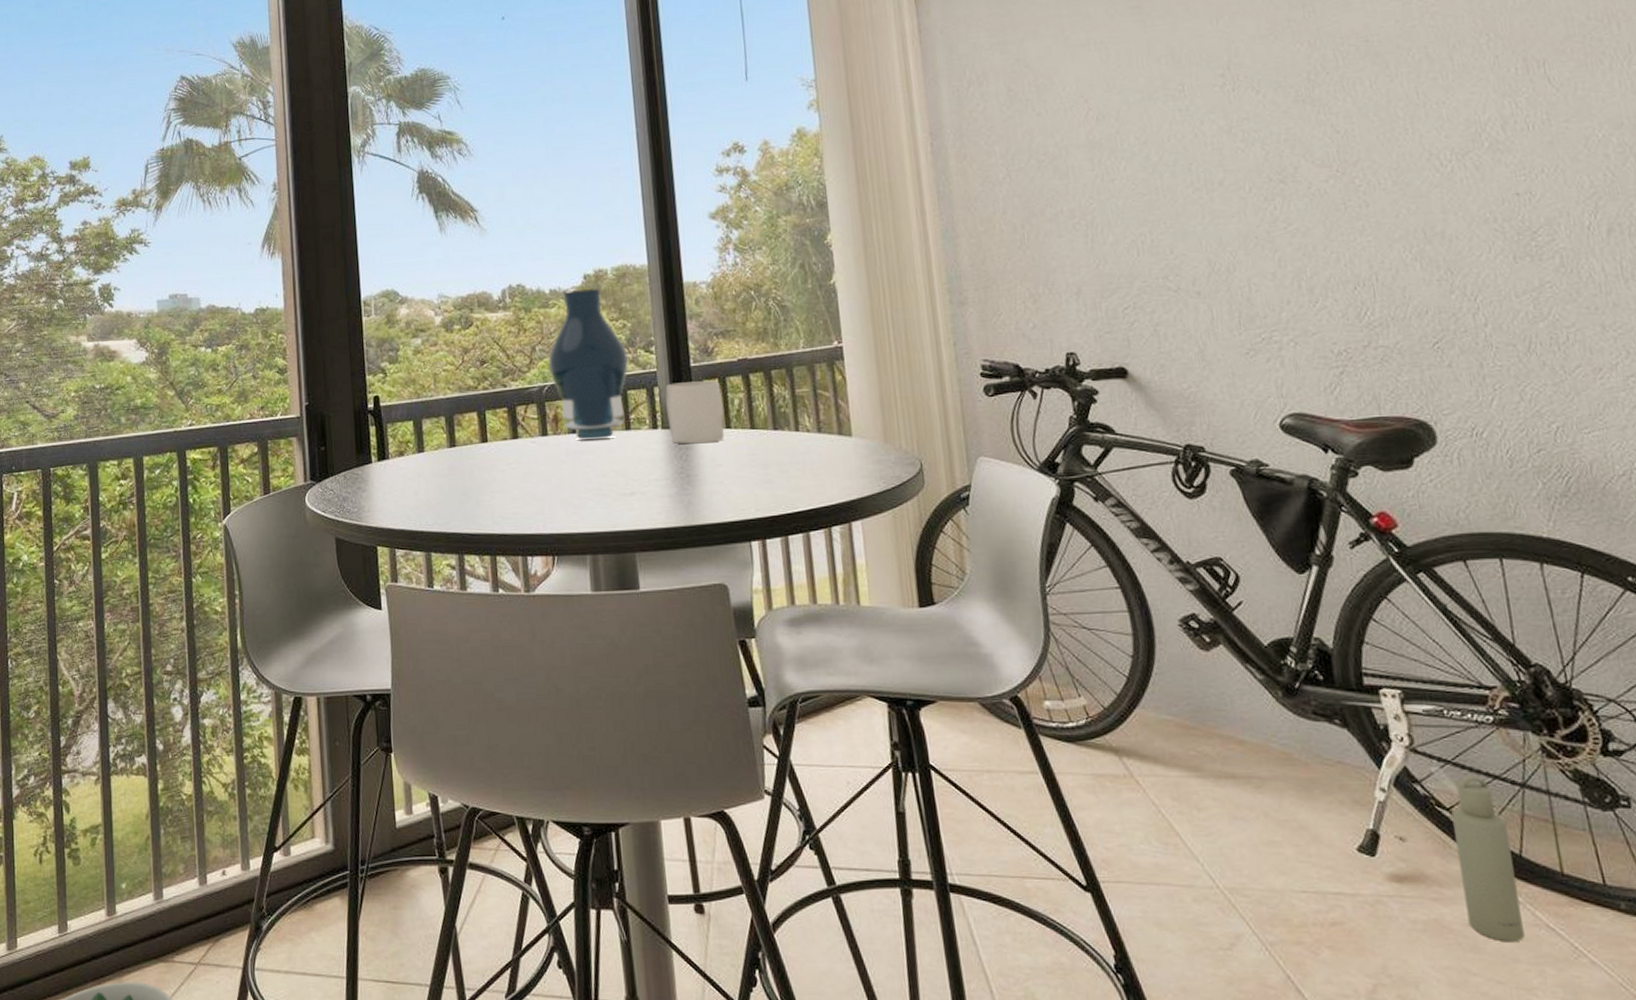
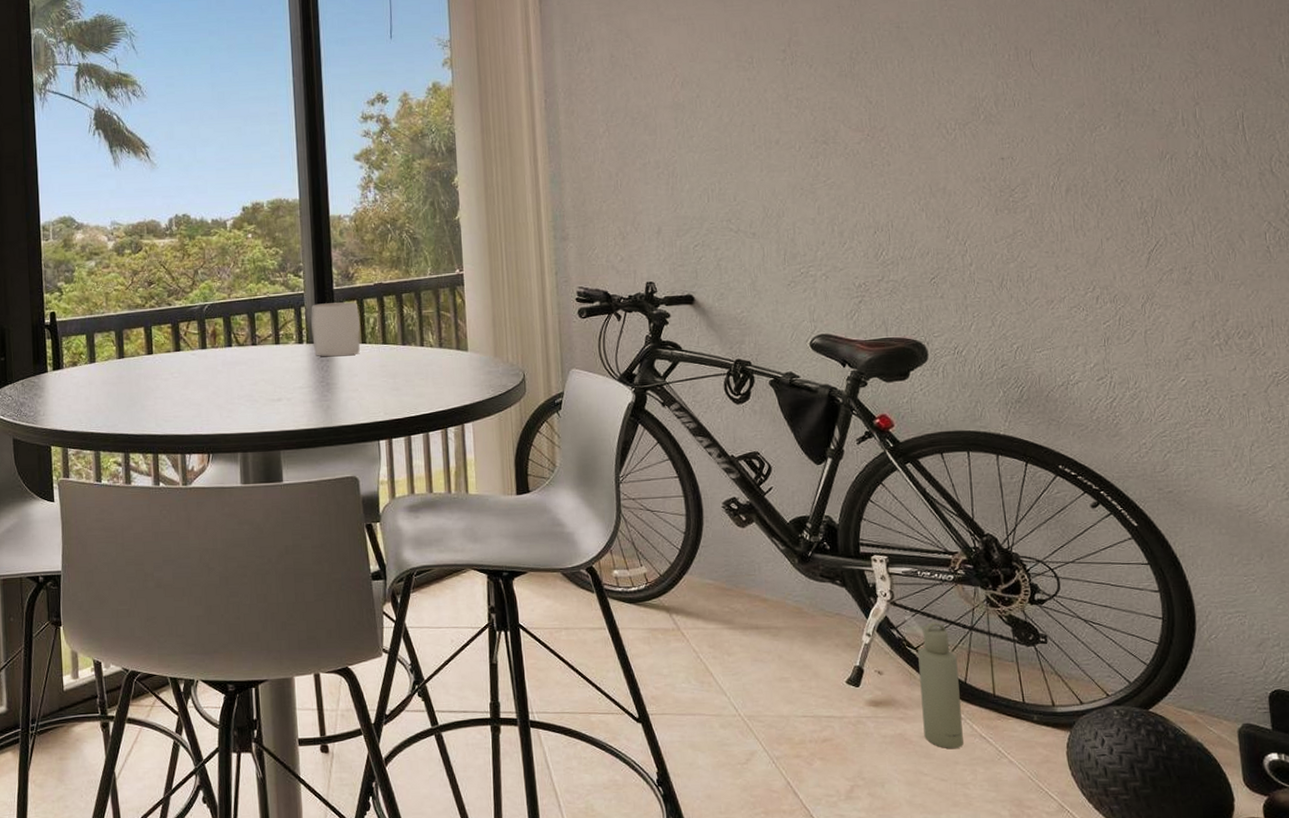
vase: present [548,288,628,440] -> none [209,219,279,353]

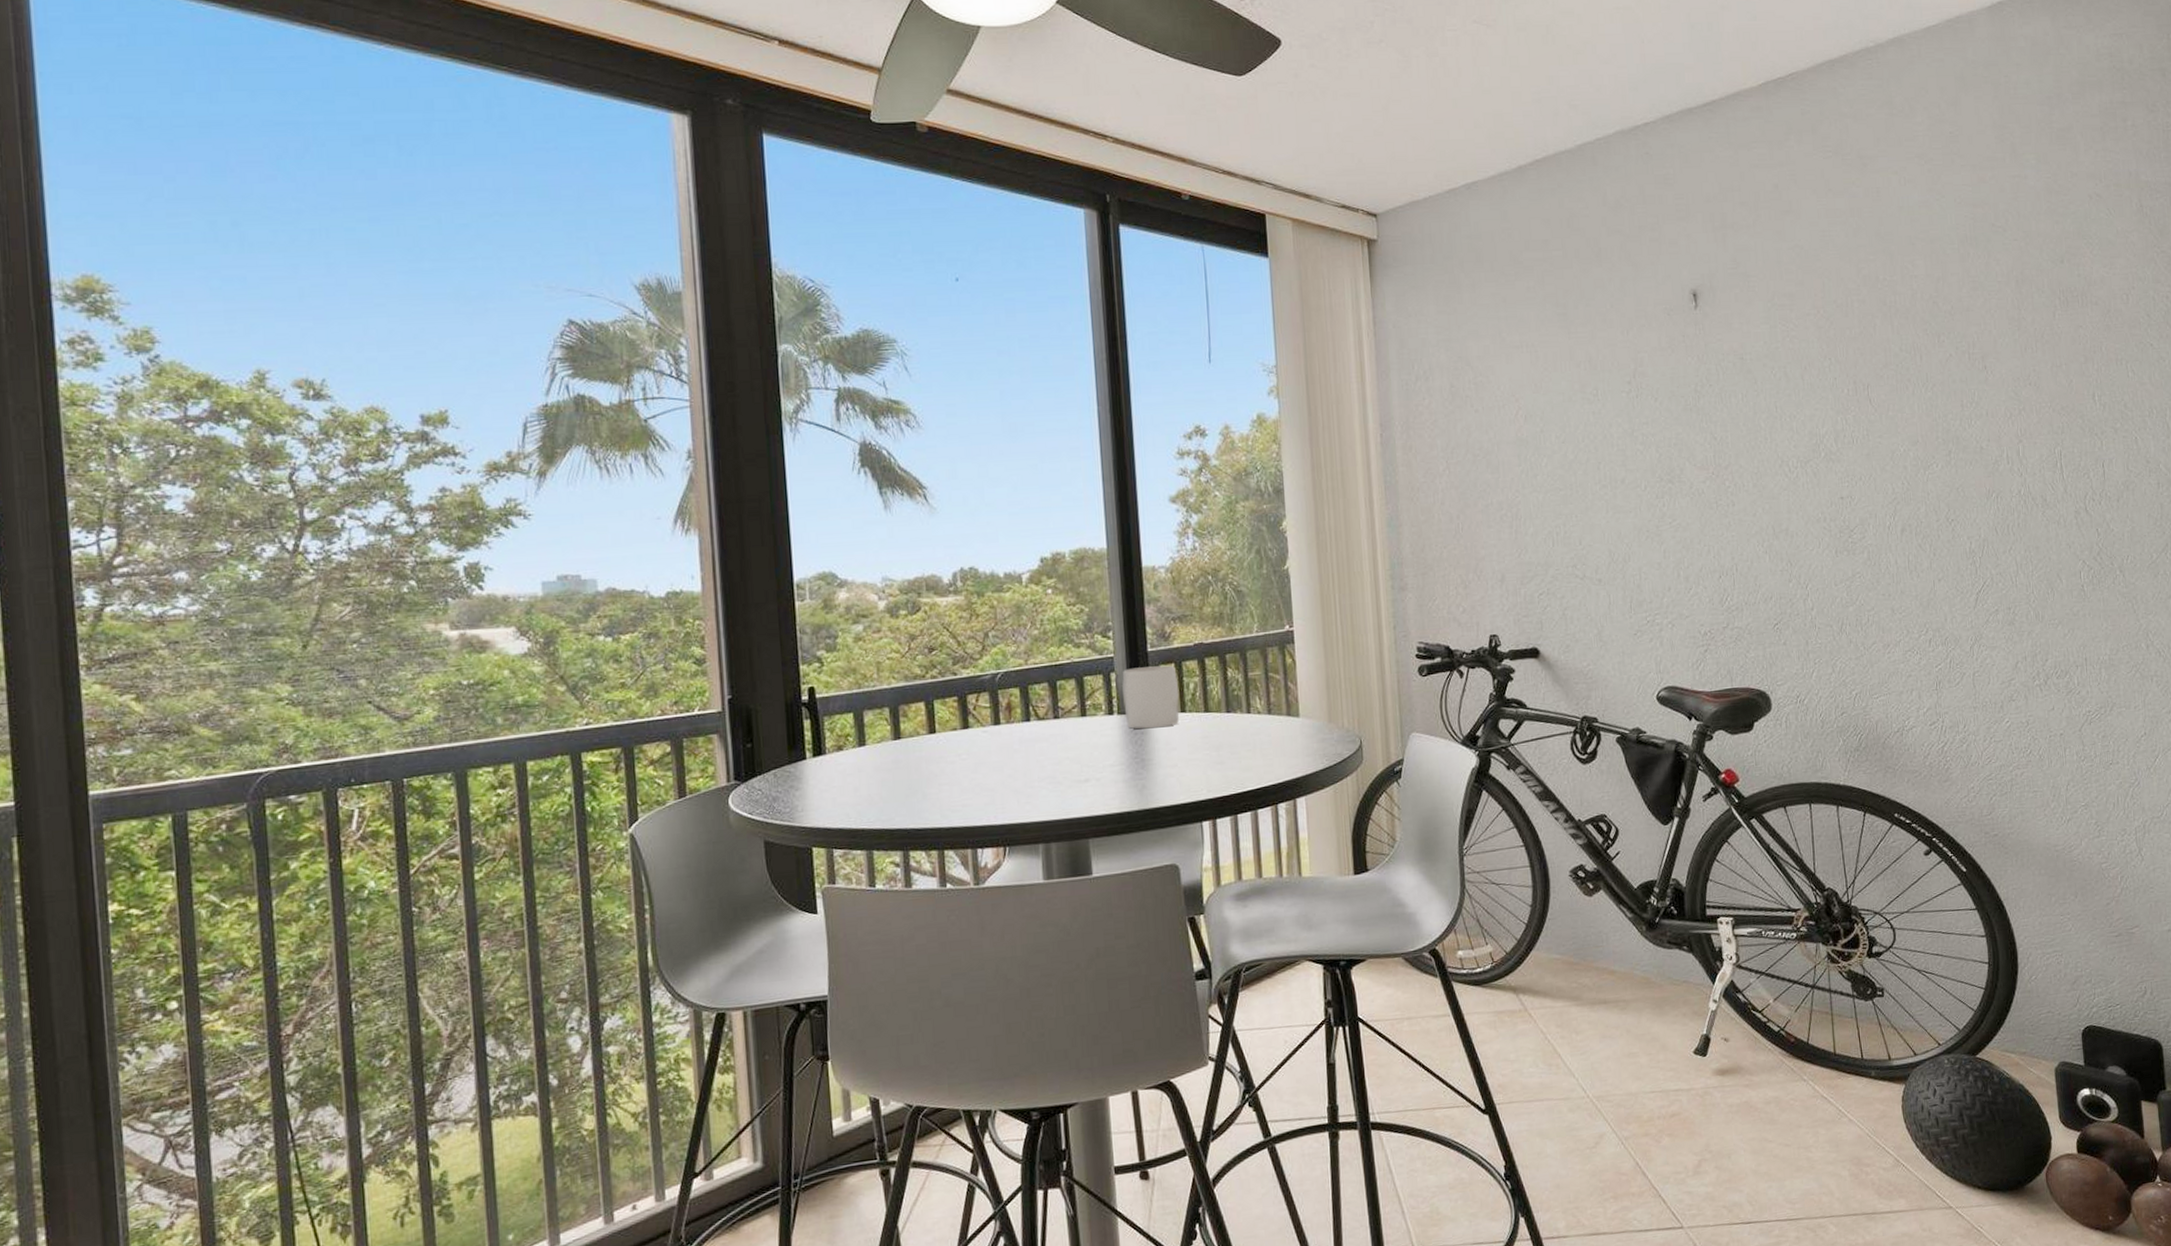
bottle: present [918,622,964,748] -> none [1762,982,1806,1113]

